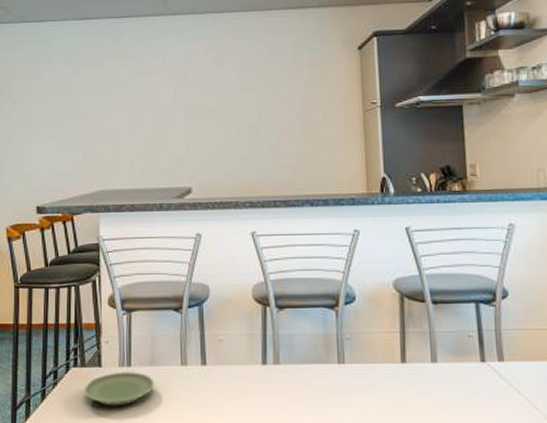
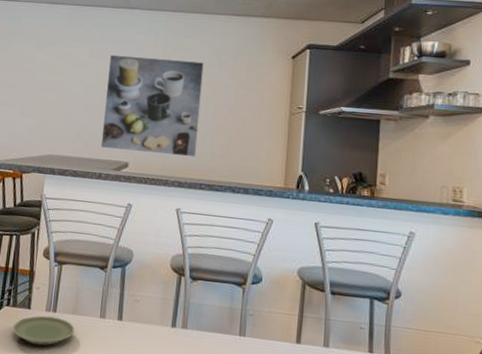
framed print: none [155,64,266,176] -> present [100,54,204,158]

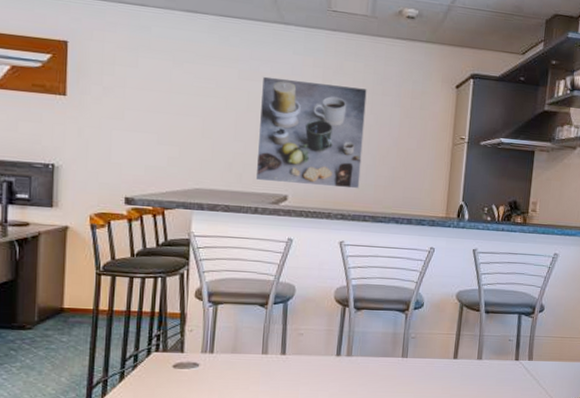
plate: present [12,315,75,346] -> none [164,357,235,388]

